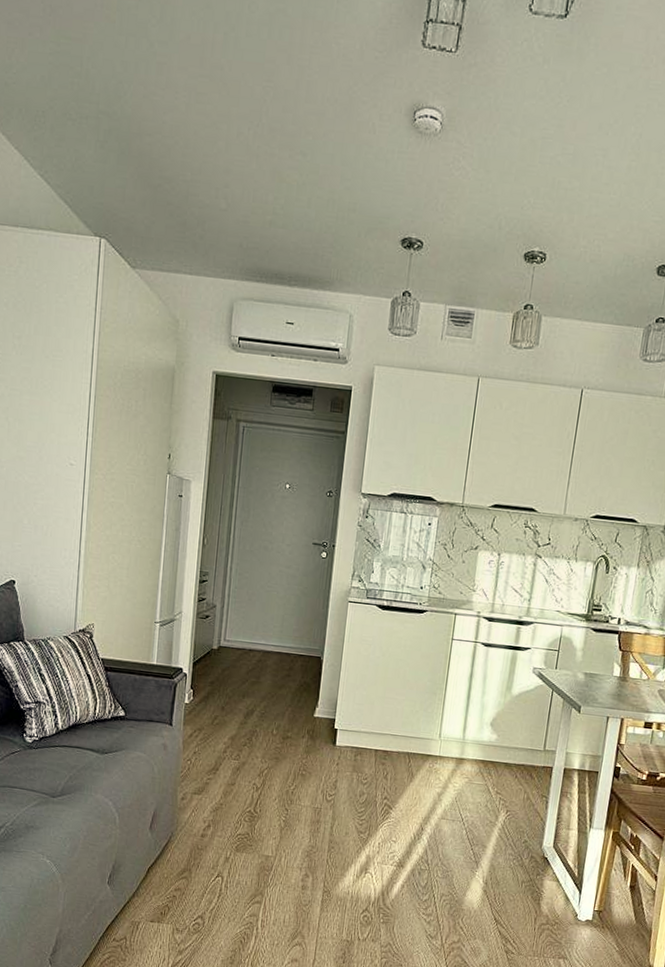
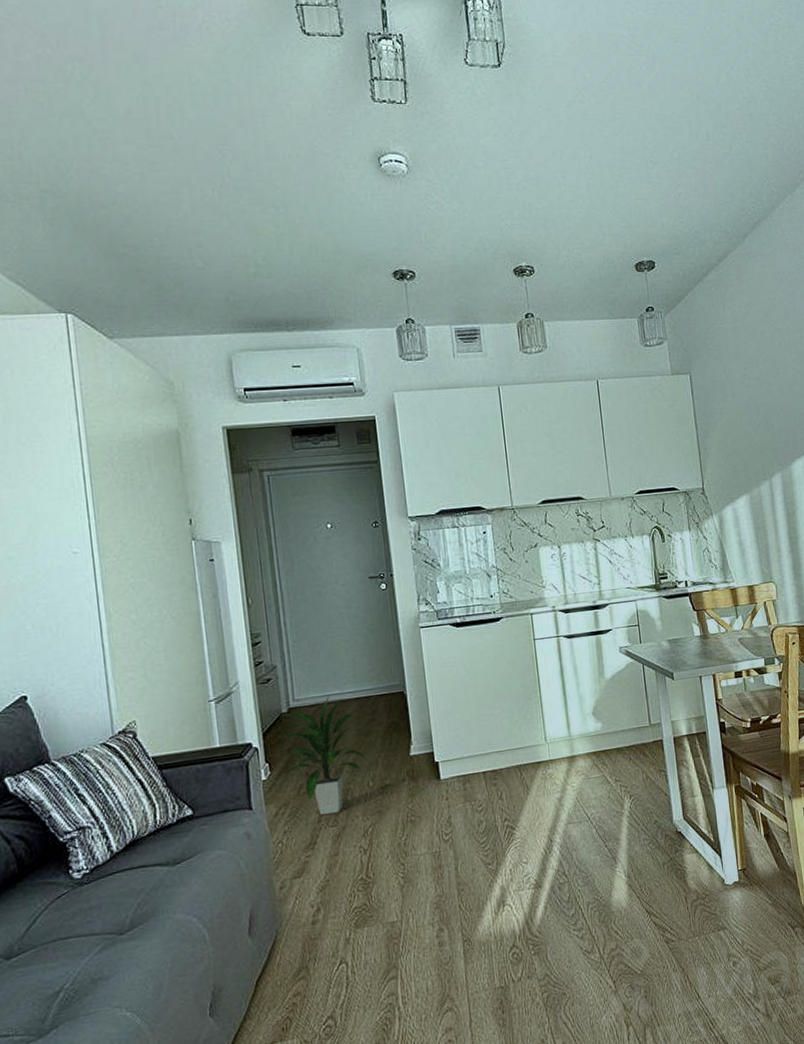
indoor plant: none [204,644,278,749] -> present [277,696,369,815]

